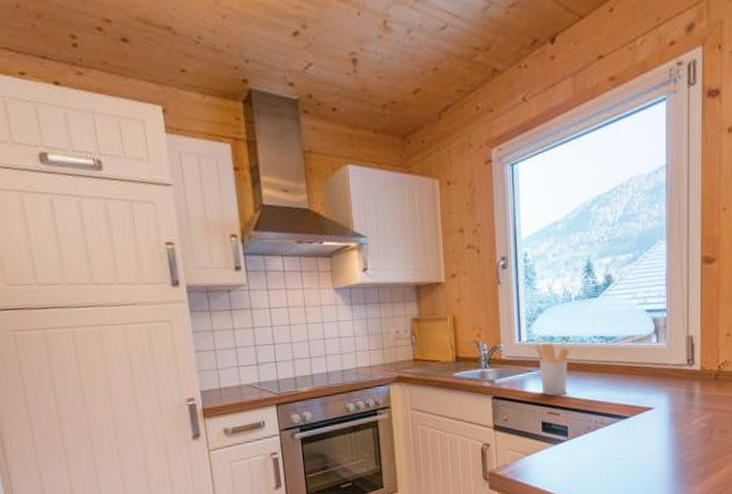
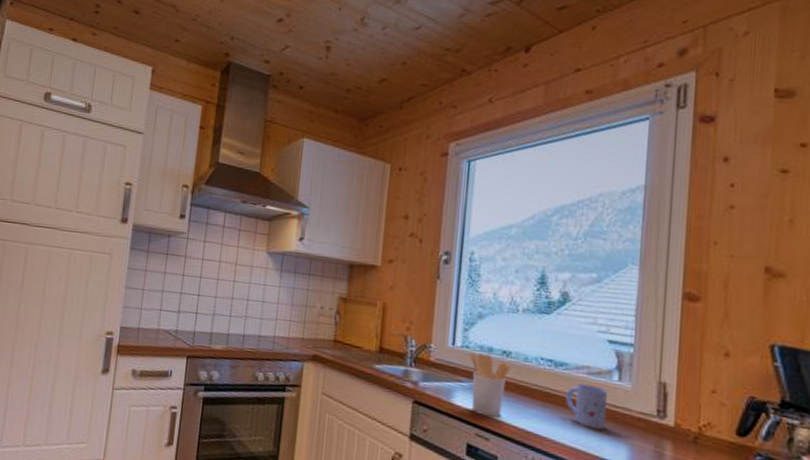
mug: none [616,350,650,386] -> present [565,383,608,430]

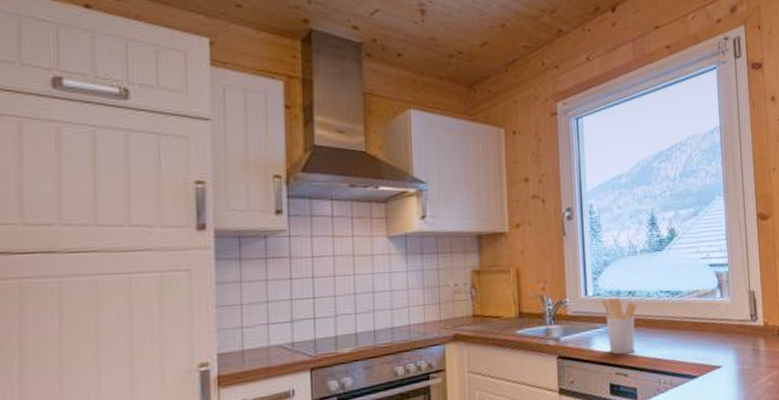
mug: present [565,383,608,430] -> none [682,305,716,343]

